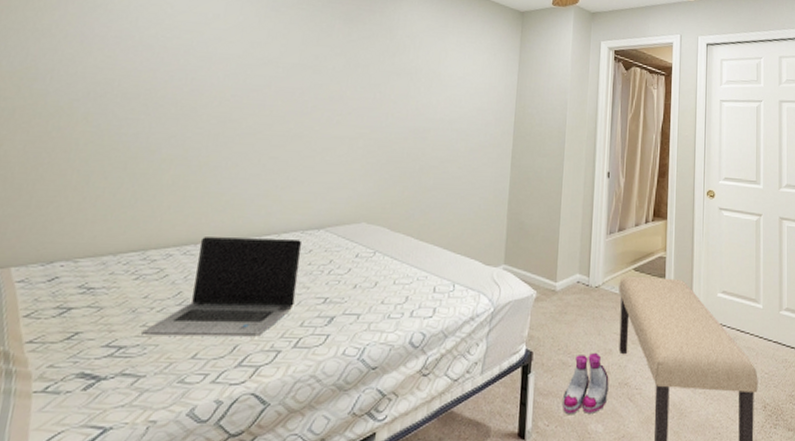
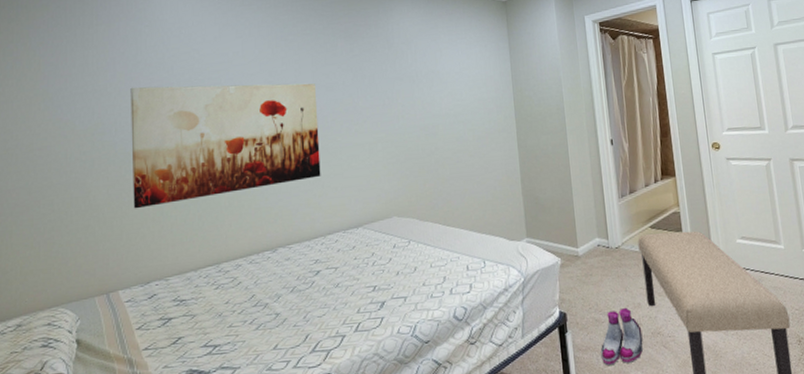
wall art: none [53,32,301,173] -> present [130,83,321,209]
laptop computer: present [142,237,302,337] -> none [230,239,349,335]

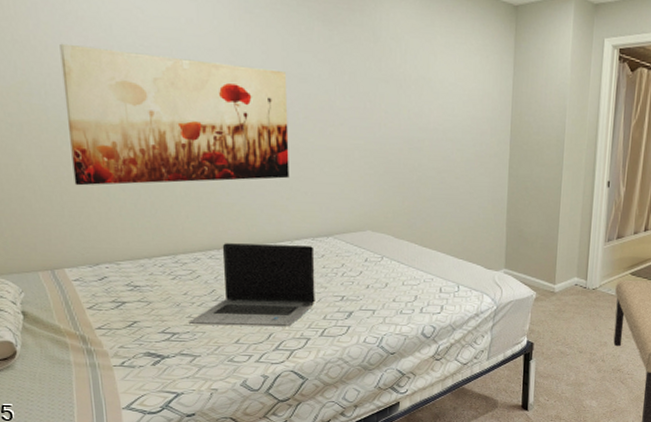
laptop computer: none [230,239,349,335] -> present [189,243,315,327]
boots: present [601,308,643,366] -> none [561,345,604,393]

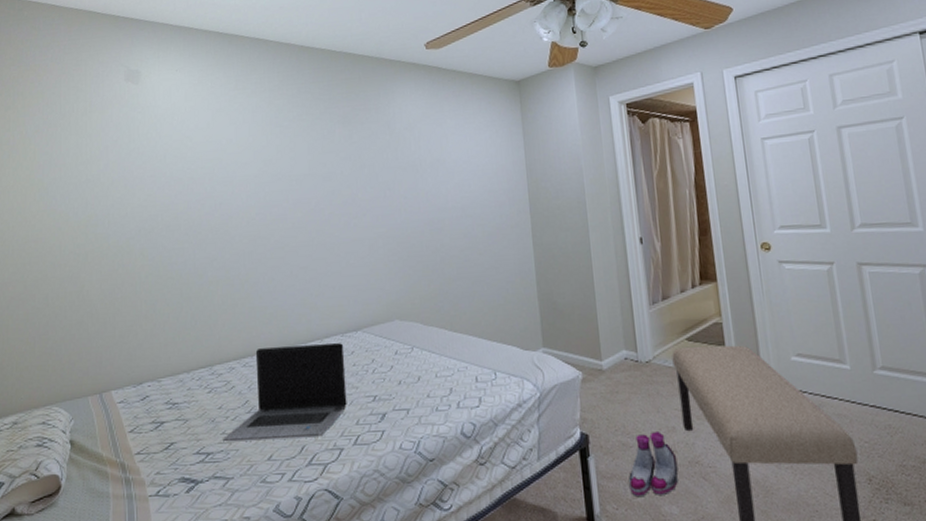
wall art: present [60,43,290,186] -> none [123,173,318,305]
boots: none [561,345,604,393] -> present [629,432,679,498]

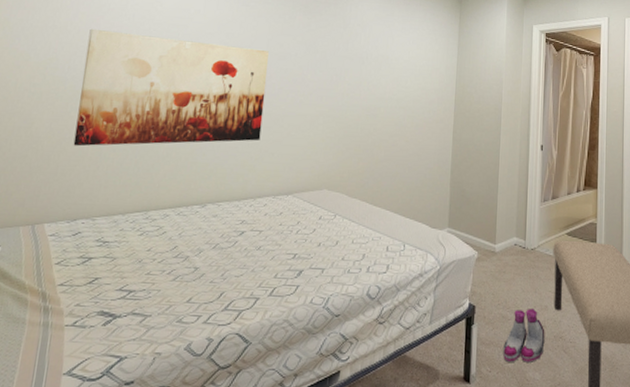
wall art: none [123,173,318,305] -> present [73,28,269,147]
laptop computer: present [223,343,347,442] -> none [147,200,274,286]

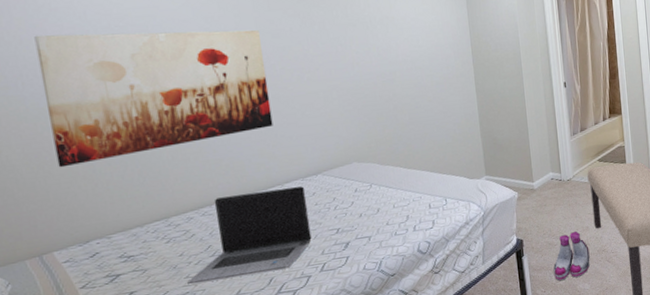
laptop computer: none [147,200,274,286] -> present [187,186,312,285]

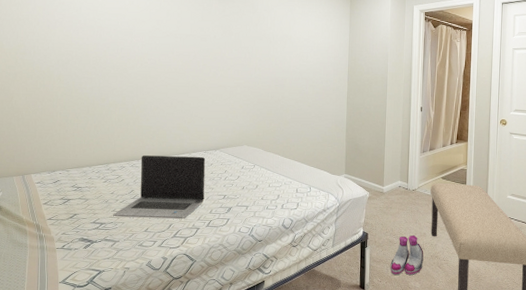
wall art: present [34,30,273,168] -> none [45,20,193,115]

